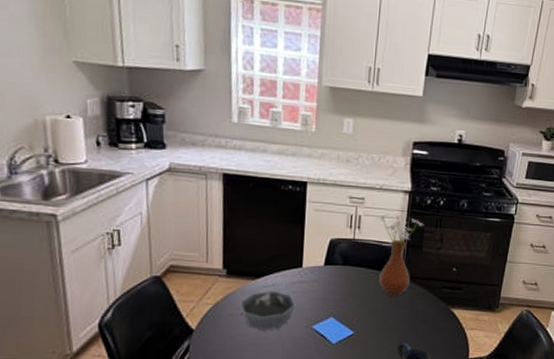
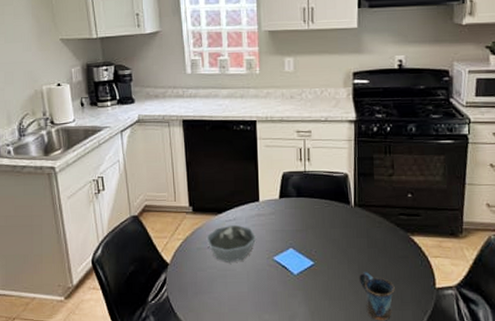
vase: present [374,213,424,297] -> none [322,144,373,226]

